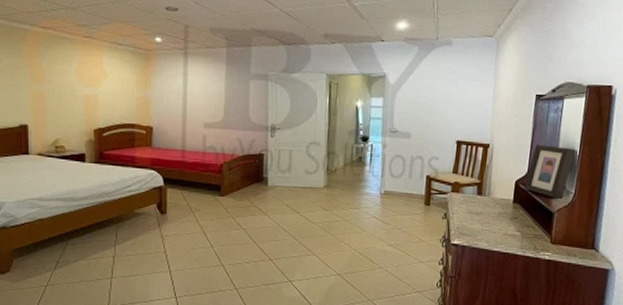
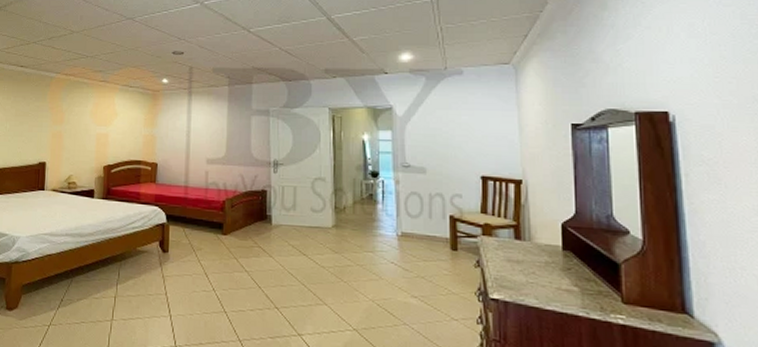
picture frame: present [524,145,577,200] -> none [574,181,636,248]

